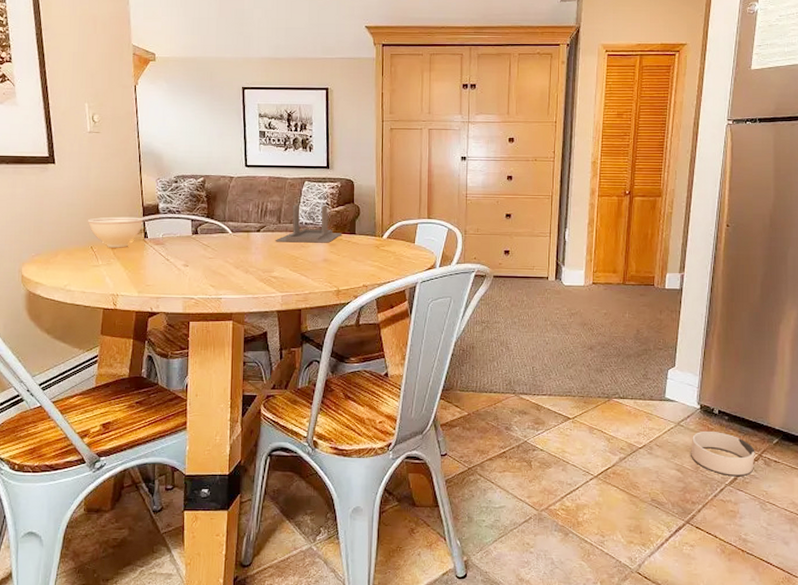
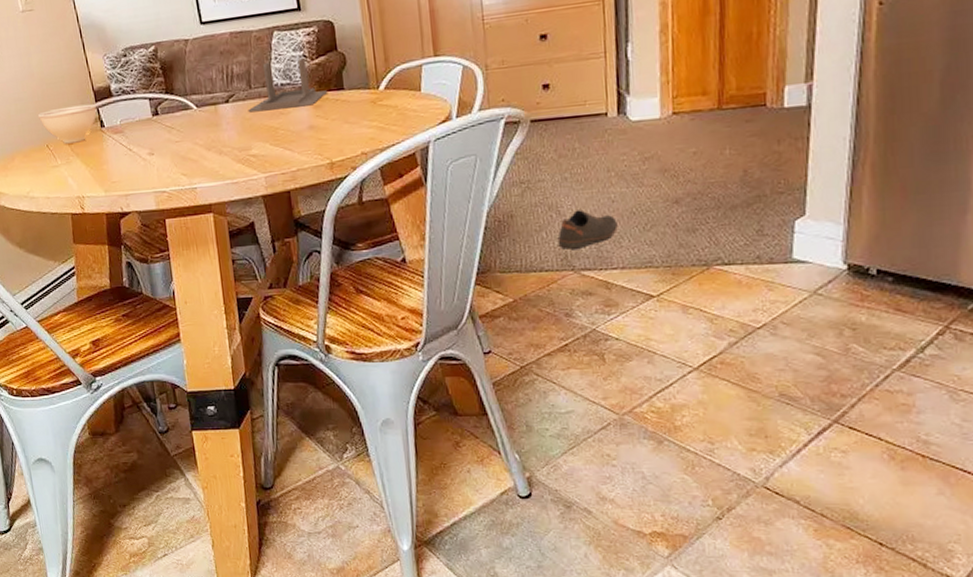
shoe: none [505,347,549,377] -> present [557,210,618,249]
pet bowl: present [691,430,755,477] -> none [835,298,939,359]

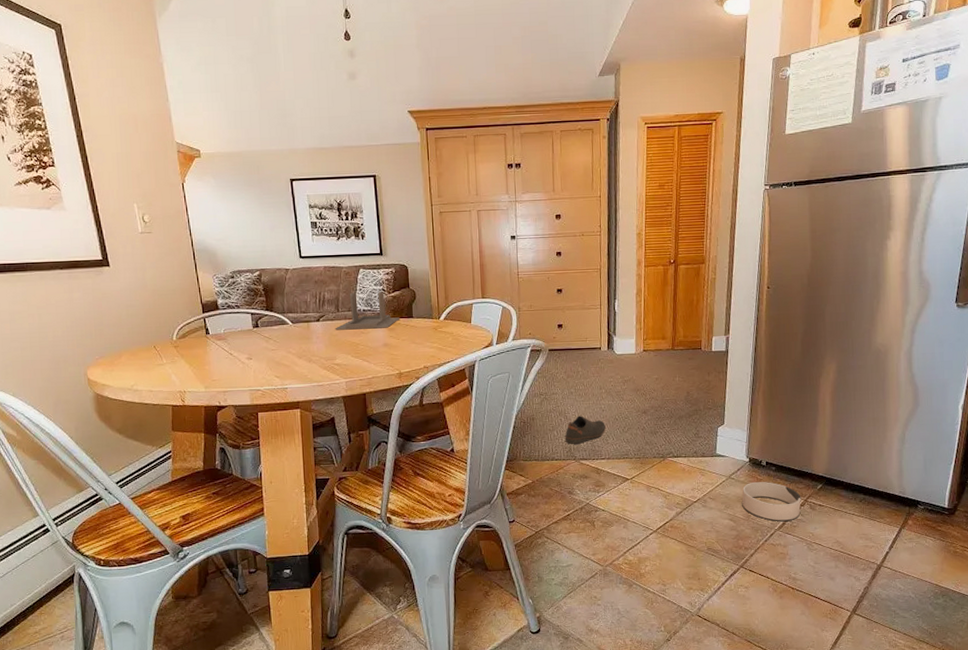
bowl: present [37,103,97,144] -> none [147,314,203,346]
pet bowl: none [835,298,939,359] -> present [742,481,801,522]

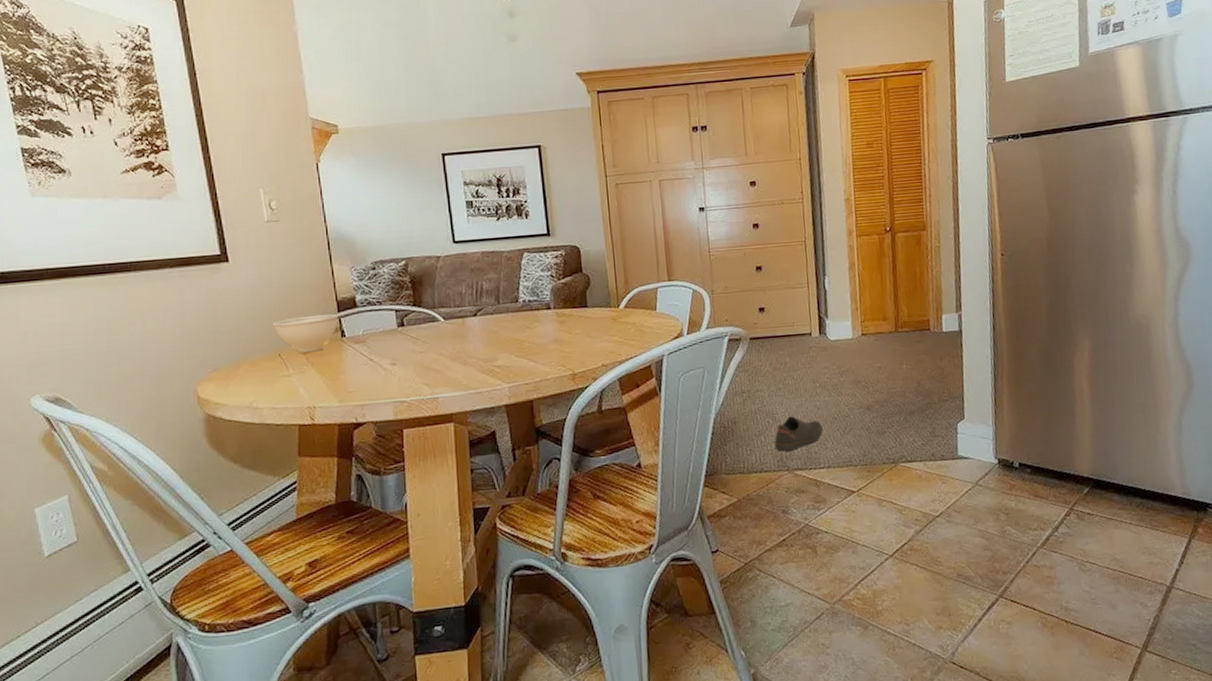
bowl: none [147,314,203,346] -> present [272,313,338,353]
napkin holder: present [335,291,401,330] -> none [495,277,573,326]
pet bowl: present [742,481,801,522] -> none [993,487,1066,537]

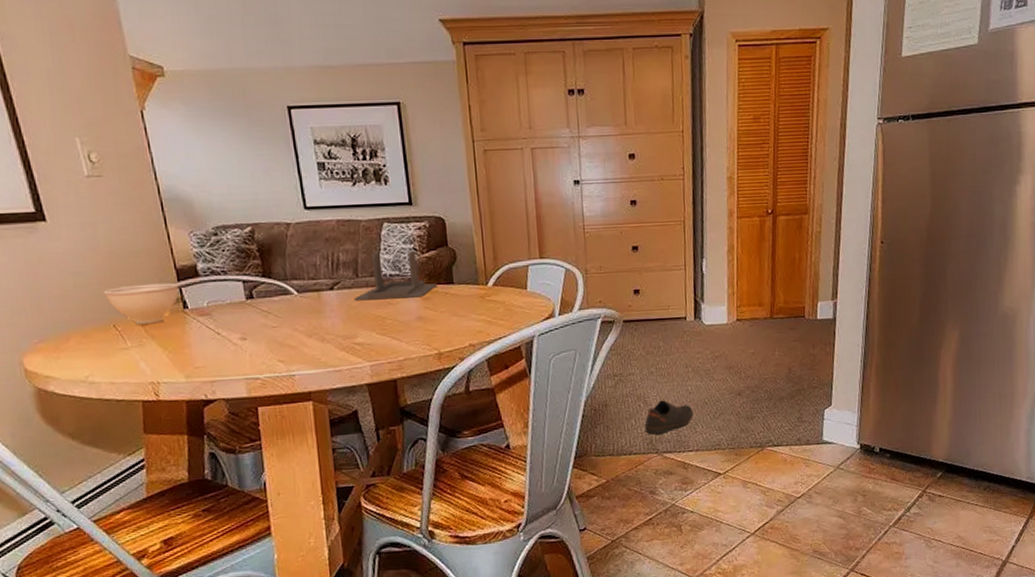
napkin holder: none [495,277,573,326] -> present [354,250,438,301]

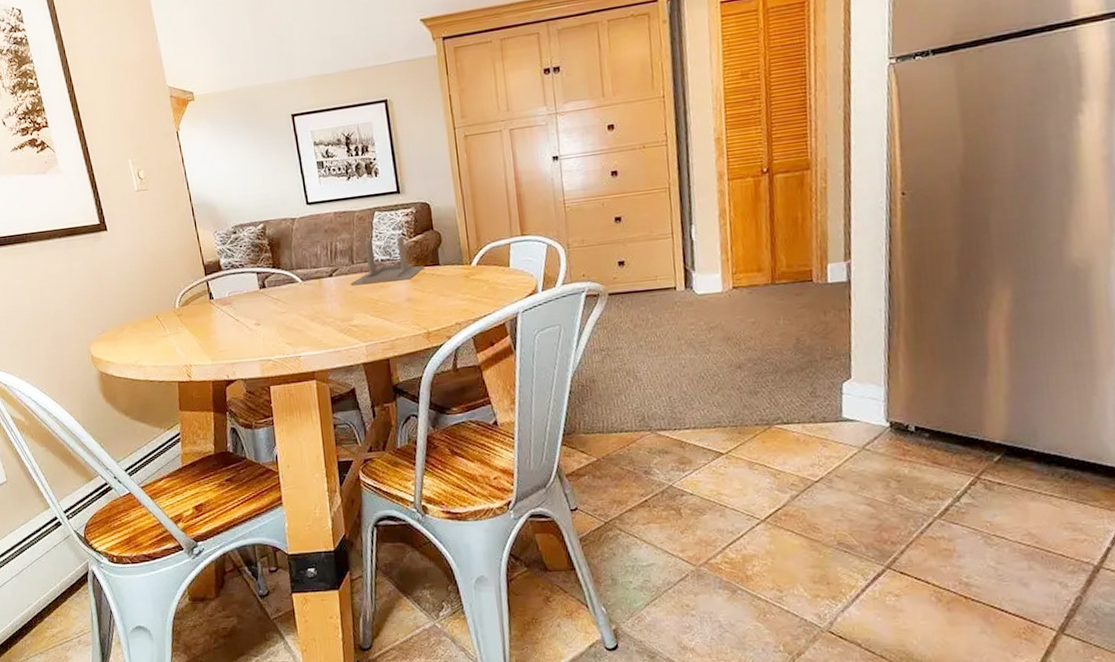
bowl: present [102,282,179,325] -> none [148,277,206,315]
shoe: present [644,400,693,435] -> none [635,374,689,411]

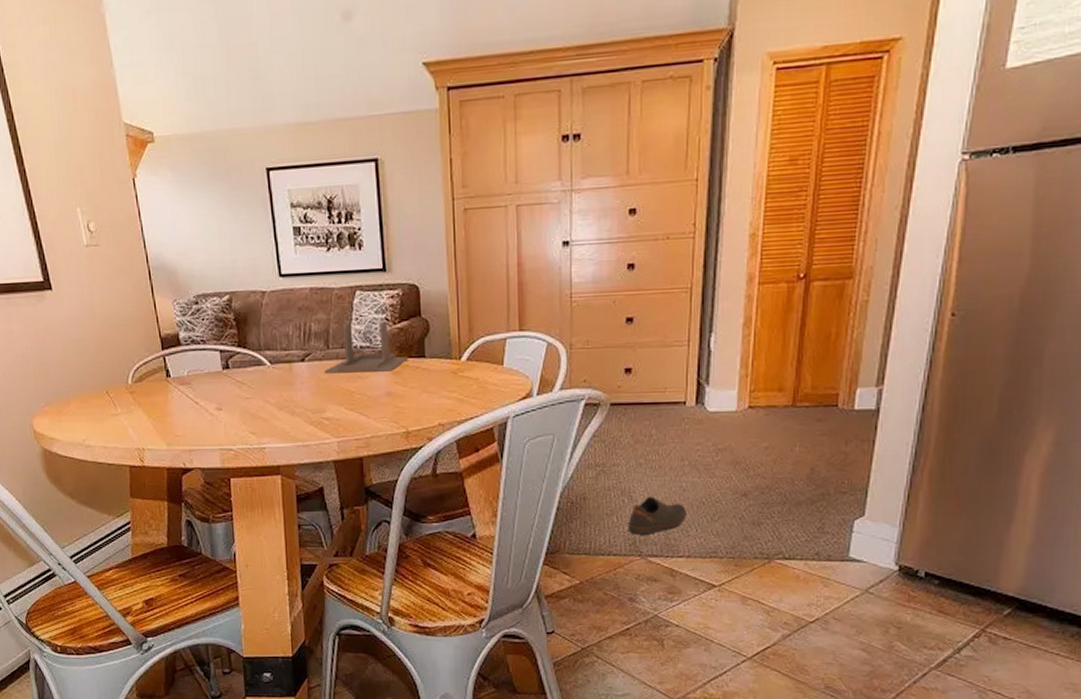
shoe: none [635,374,689,411] -> present [627,496,687,535]

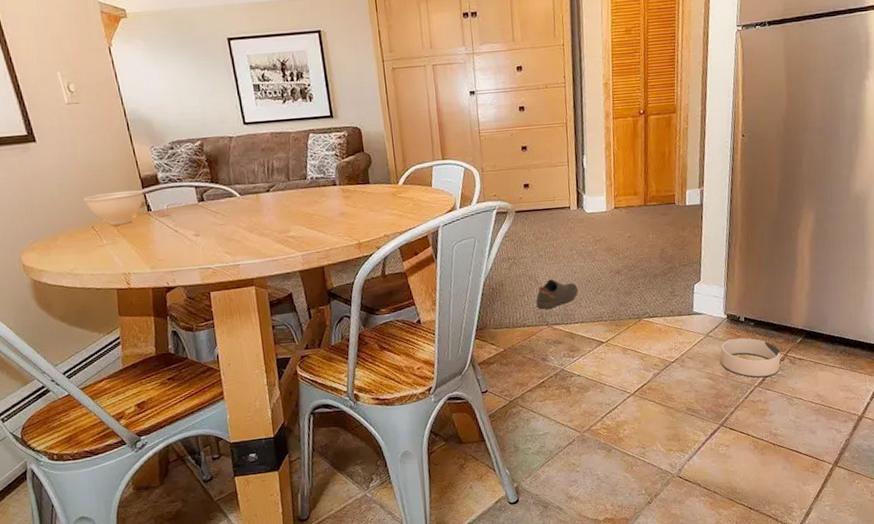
bowl: none [98,351,163,392] -> present [82,190,143,226]
napkin holder: present [324,320,409,374] -> none [286,156,357,201]
pet bowl: none [882,599,976,658] -> present [720,338,781,378]

